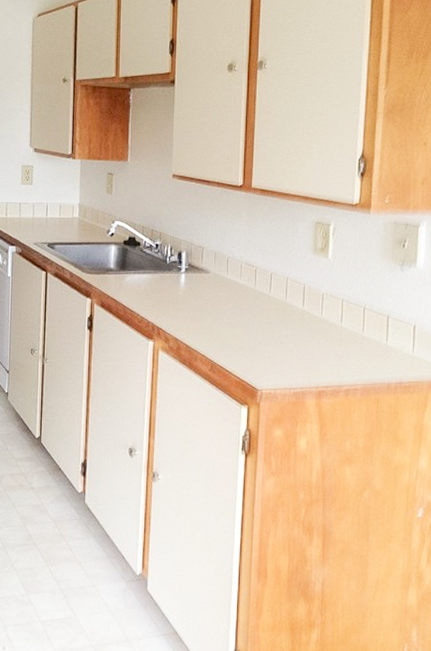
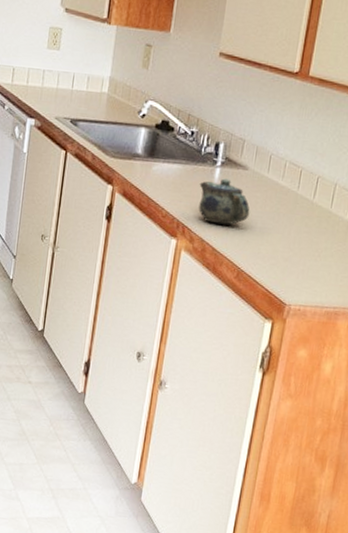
teapot: none [168,283,216,324] -> present [198,178,250,225]

